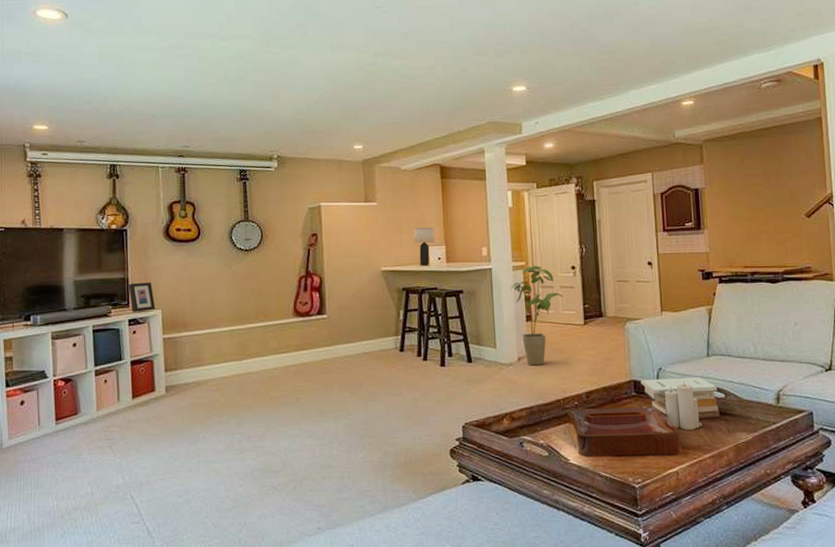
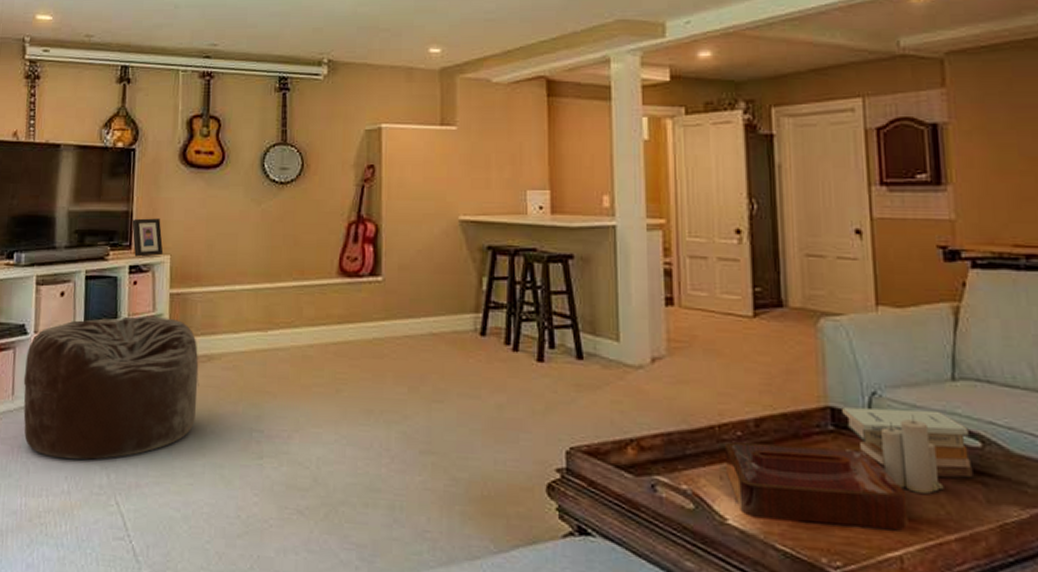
bean bag chair: none [47,357,191,469] -> present [23,316,199,460]
table lamp: present [413,227,436,267] -> none [506,163,536,218]
house plant: present [510,266,563,366] -> none [642,225,722,372]

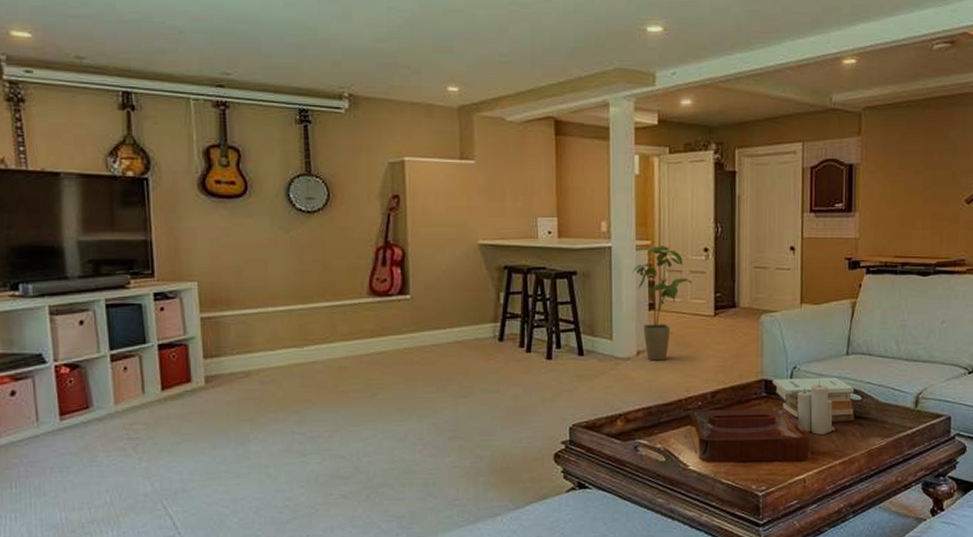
bean bag chair: present [23,316,199,460] -> none [47,340,239,475]
picture frame: present [132,218,164,257] -> none [152,247,190,284]
house plant: none [642,225,722,372] -> present [632,246,693,361]

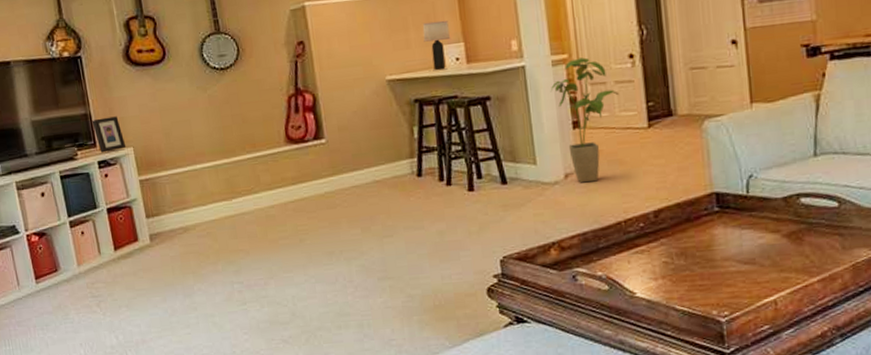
picture frame: none [152,247,190,284] -> present [92,116,127,153]
table lamp: none [519,193,546,241] -> present [422,20,451,71]
decorative tray: present [689,408,811,463] -> none [630,223,781,289]
books: present [773,377,854,423] -> none [725,182,832,236]
candle: present [797,381,835,435] -> none [757,189,808,250]

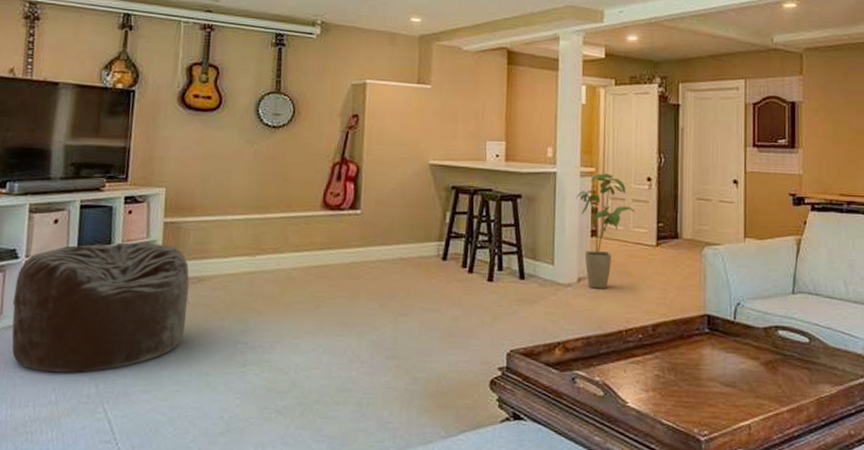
bean bag chair: none [22,201,183,330] -> present [11,242,190,373]
picture frame: present [92,116,127,153] -> none [129,153,159,189]
table lamp: present [422,20,451,71] -> none [470,118,495,164]

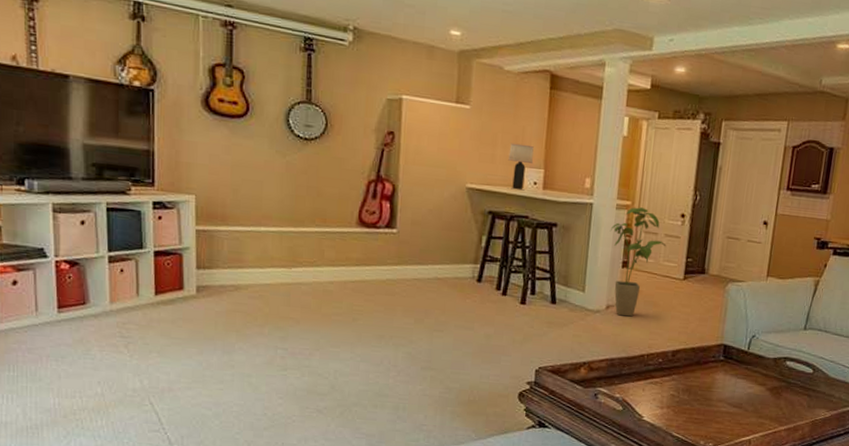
bean bag chair: present [11,242,190,373] -> none [47,247,227,369]
table lamp: none [470,118,495,164] -> present [508,143,534,191]

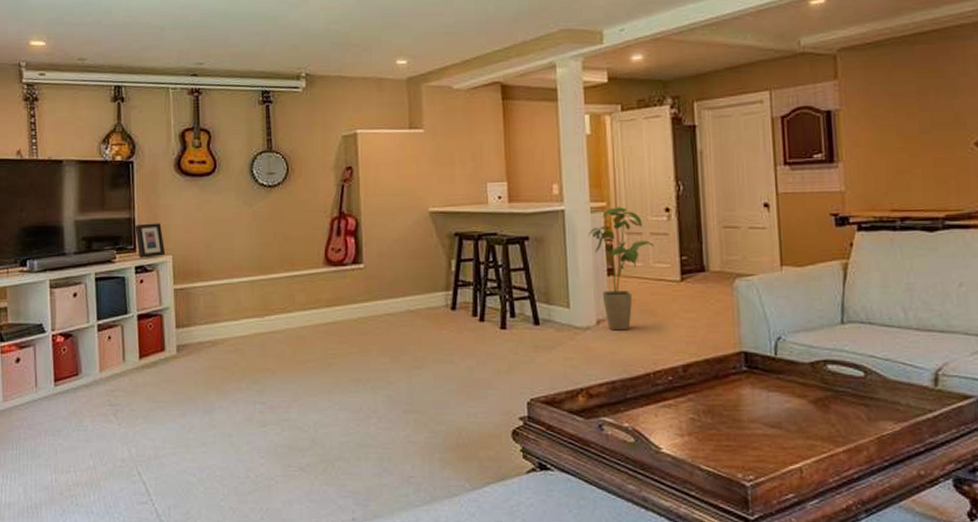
picture frame: none [154,158,188,195] -> present [135,223,166,258]
table lamp: present [508,143,534,191] -> none [468,159,495,207]

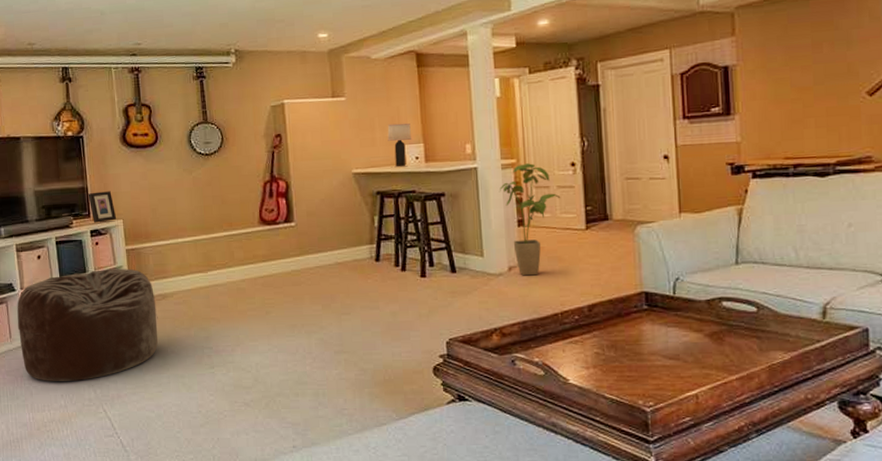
bean bag chair: none [45,310,206,439] -> present [17,268,158,382]
table lamp: none [468,159,495,207] -> present [387,122,412,168]

